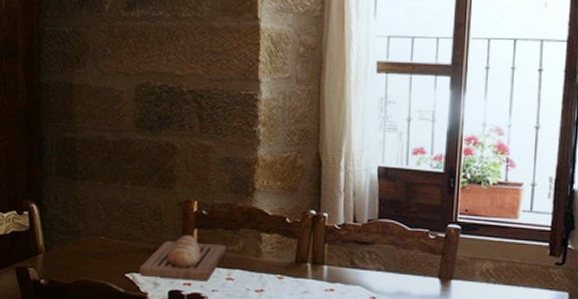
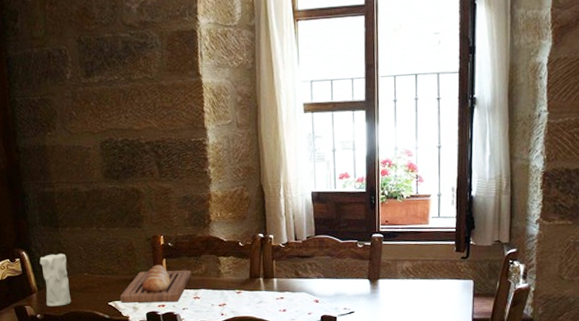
candle: none [51,210,83,272] -> present [39,253,72,307]

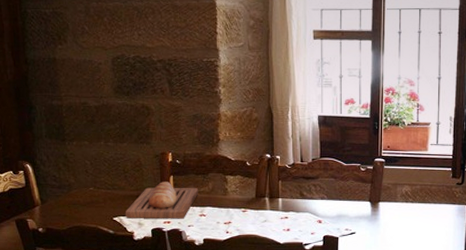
candle: present [39,253,72,307] -> none [44,167,75,220]

